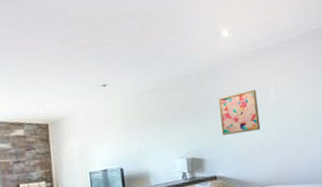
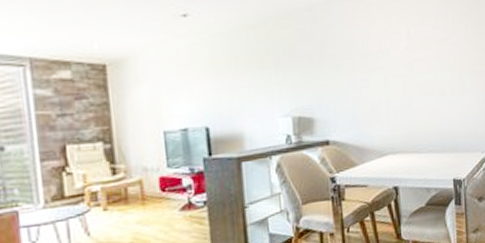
wall art: present [218,89,261,135] -> none [335,31,386,89]

